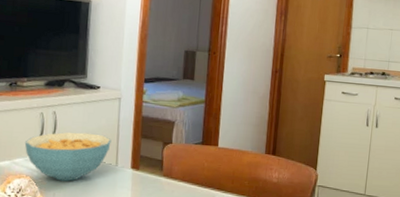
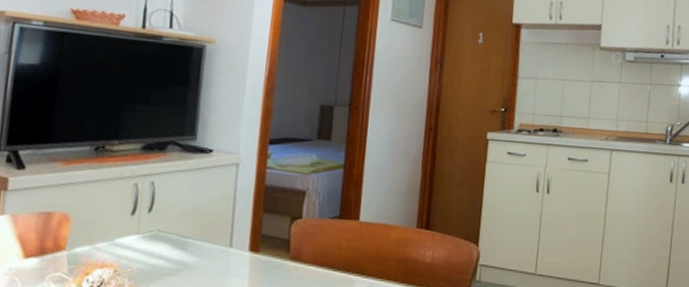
cereal bowl: present [24,132,112,181] -> none [110,207,225,270]

